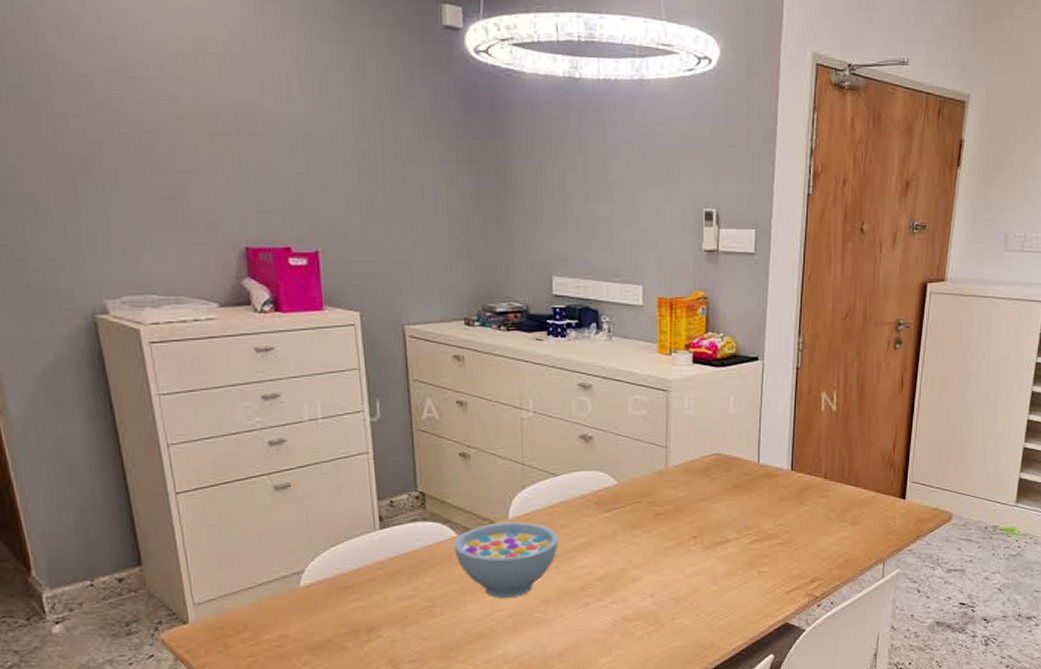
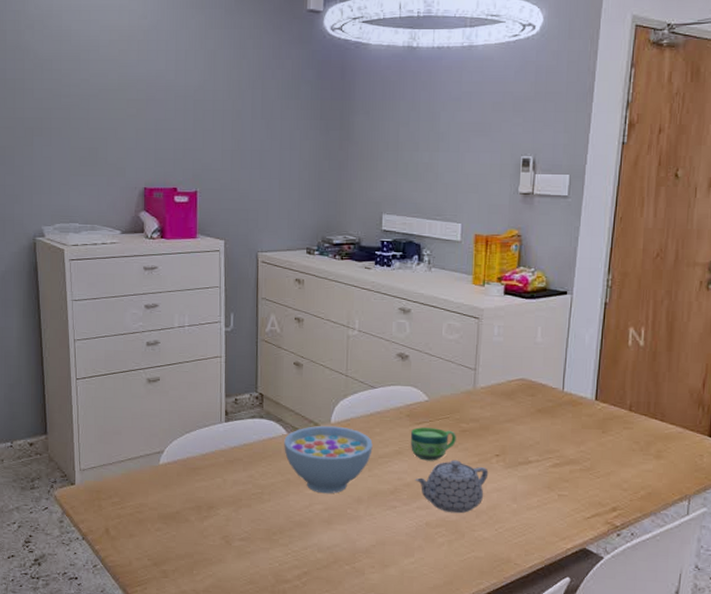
cup: none [599,514,650,551] -> present [410,427,456,461]
teapot: none [608,546,686,604] -> present [415,460,489,514]

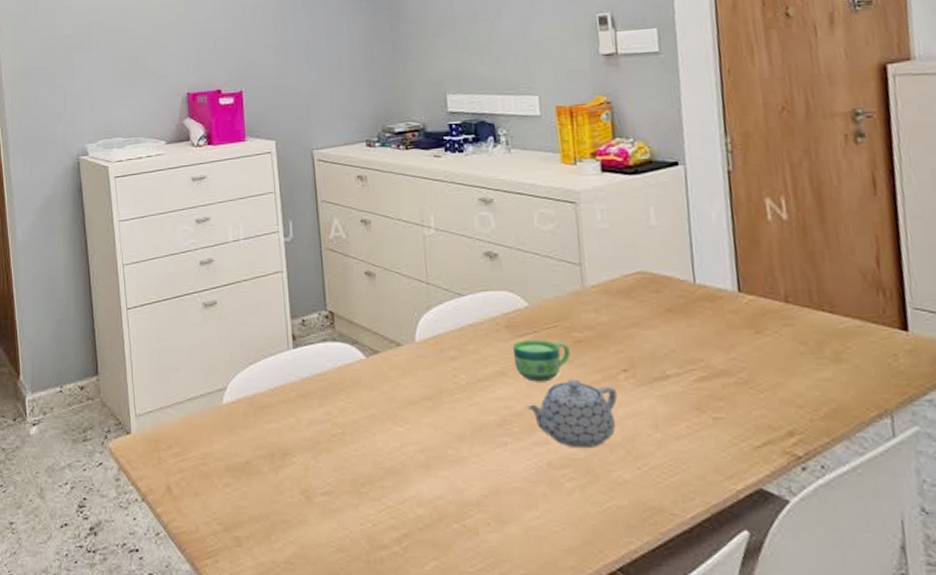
bowl: present [284,425,373,494] -> none [363,345,469,431]

